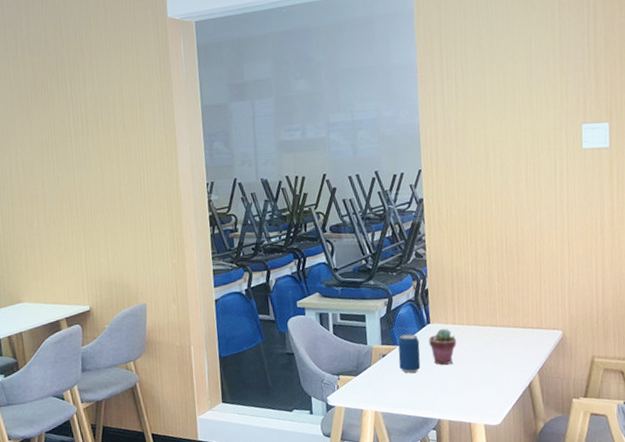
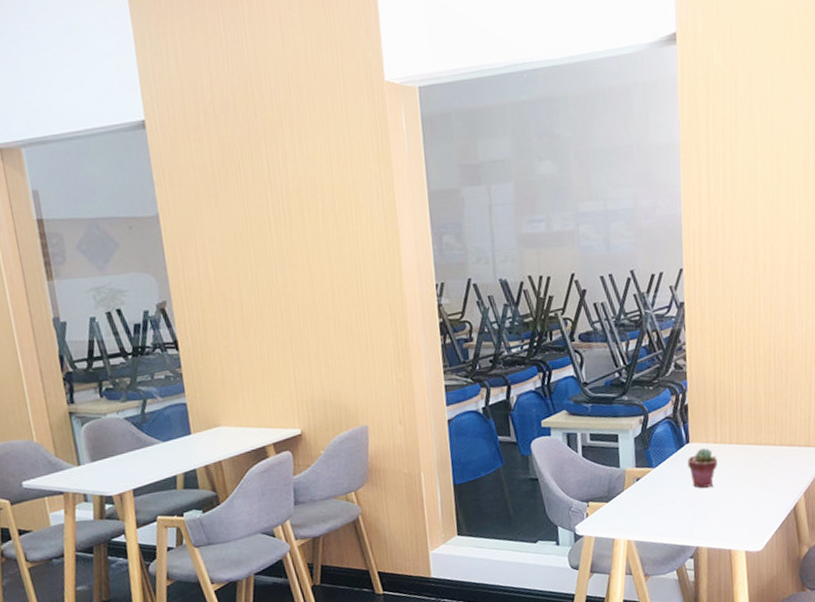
beverage can: present [398,334,421,373] -> none [654,454,678,498]

